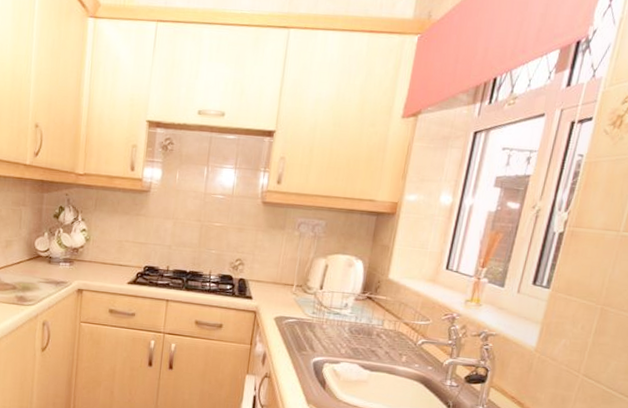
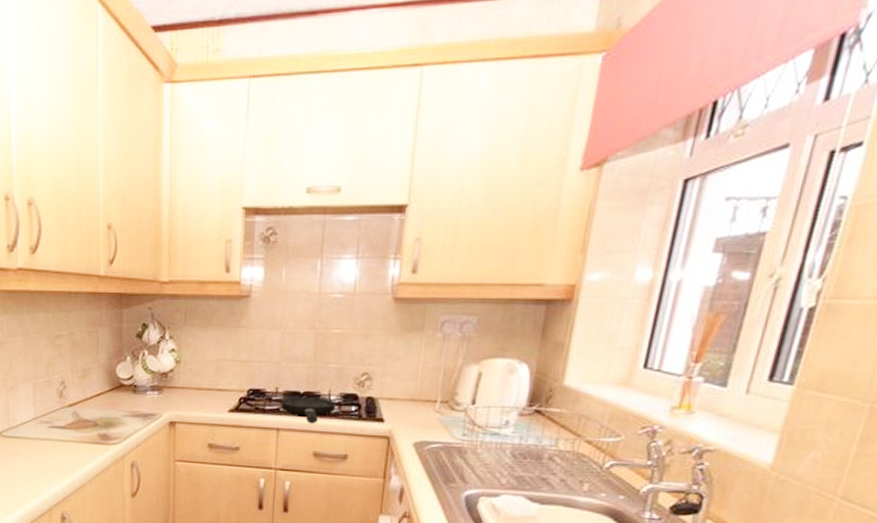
frying pan: none [170,275,216,298] -> present [281,397,337,424]

